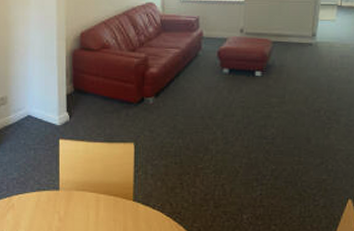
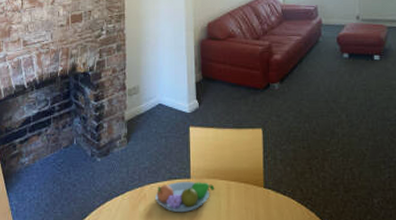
fruit bowl: none [23,192,84,223] -> present [155,181,215,213]

